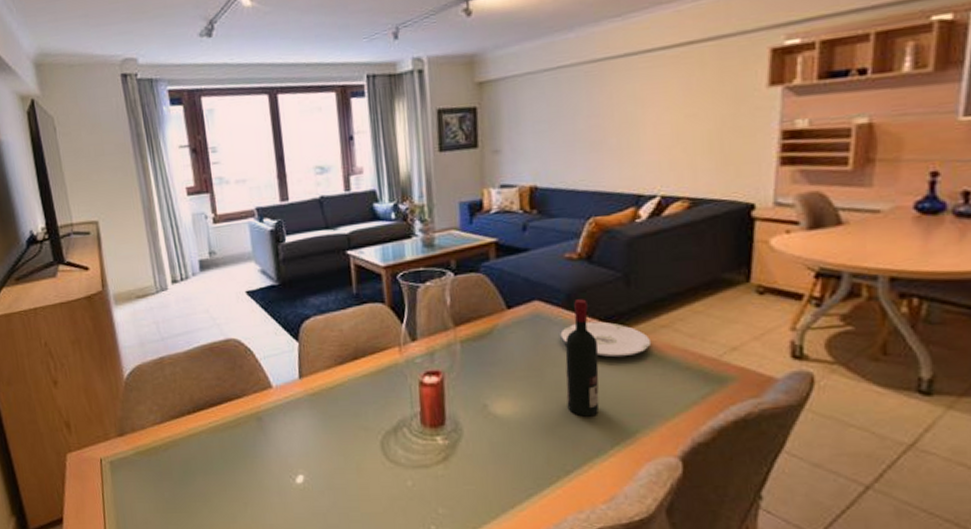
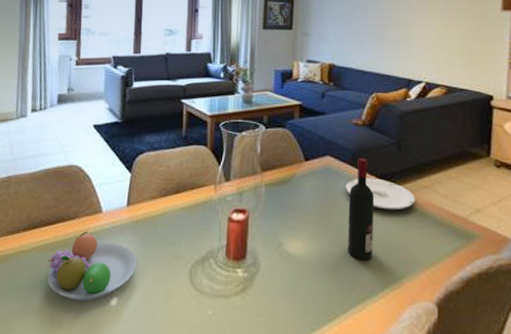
fruit bowl: none [221,409,320,482] -> present [47,231,137,302]

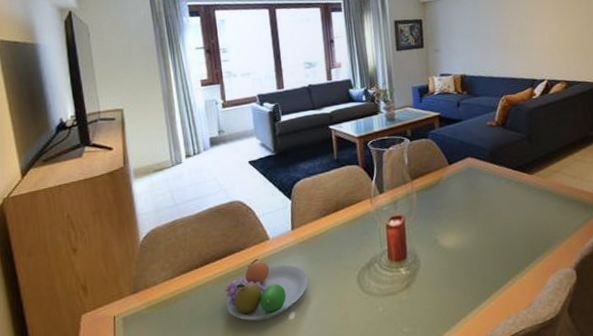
plate: present [345,178,416,210] -> none [487,170,549,197]
wine bottle: present [347,158,375,261] -> none [491,154,517,243]

